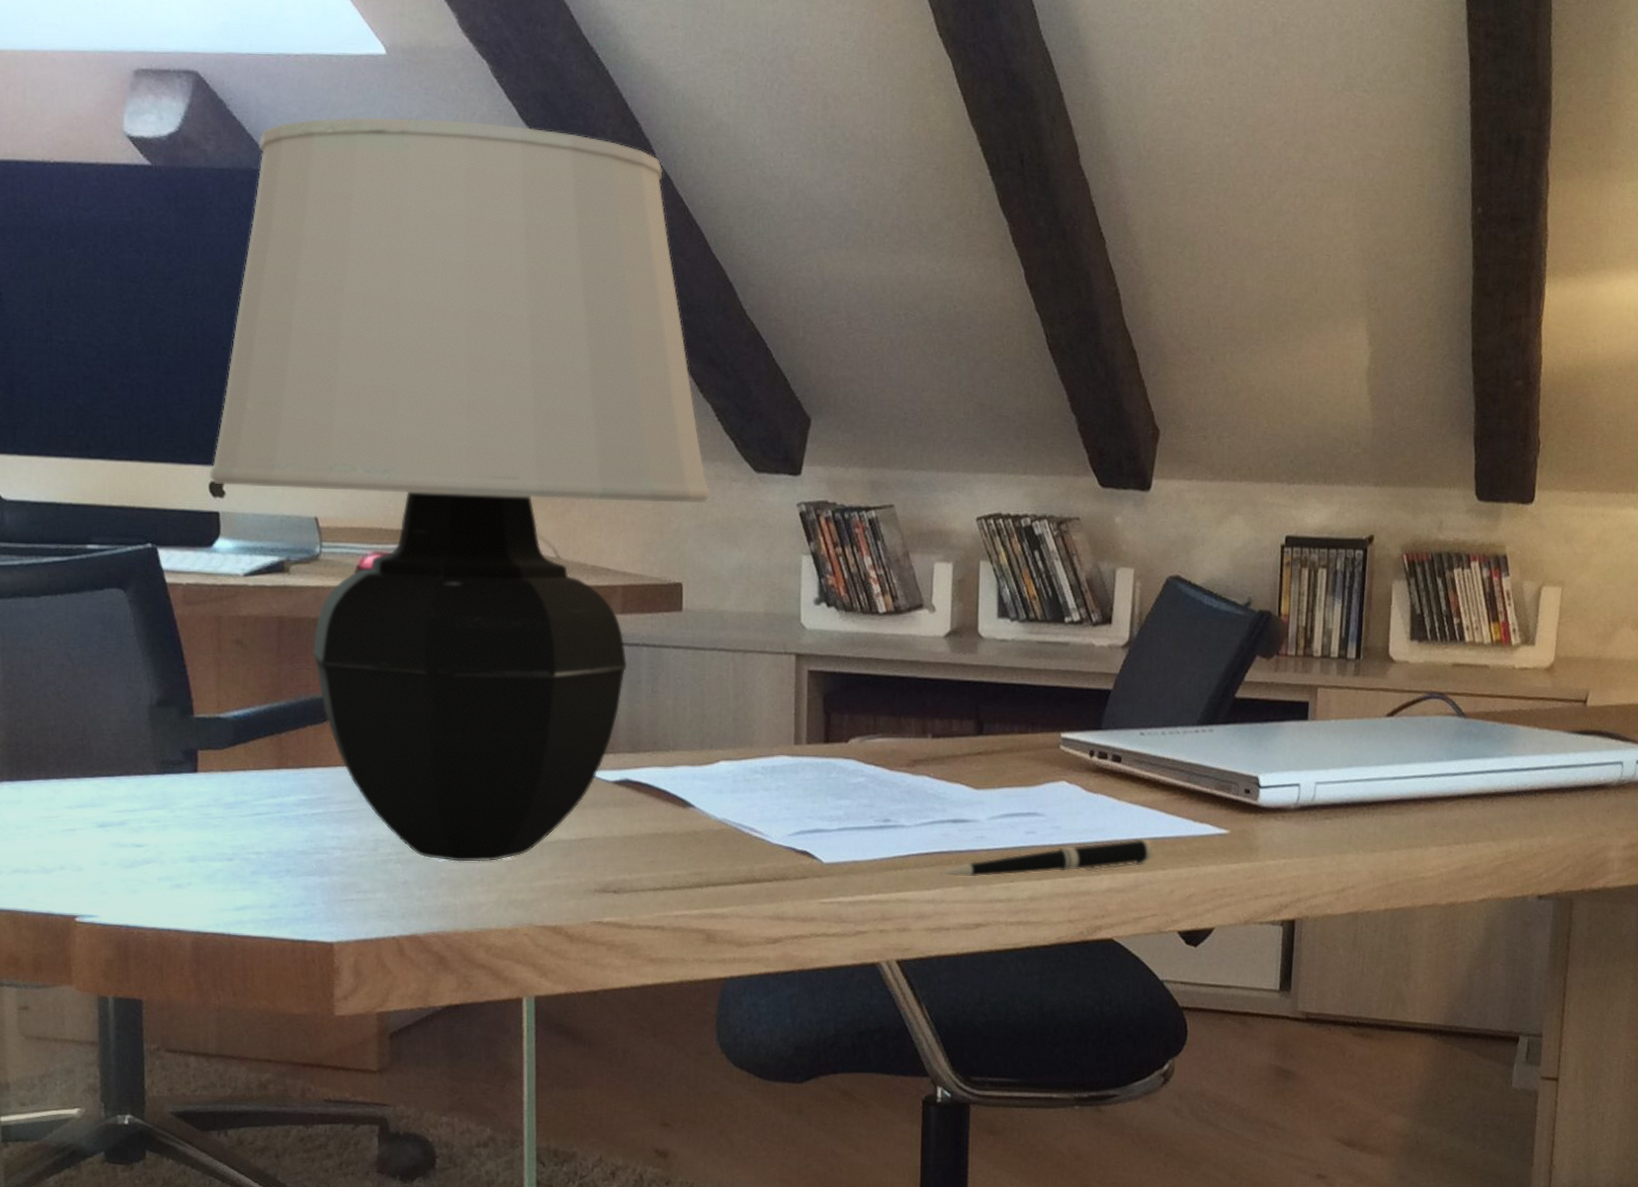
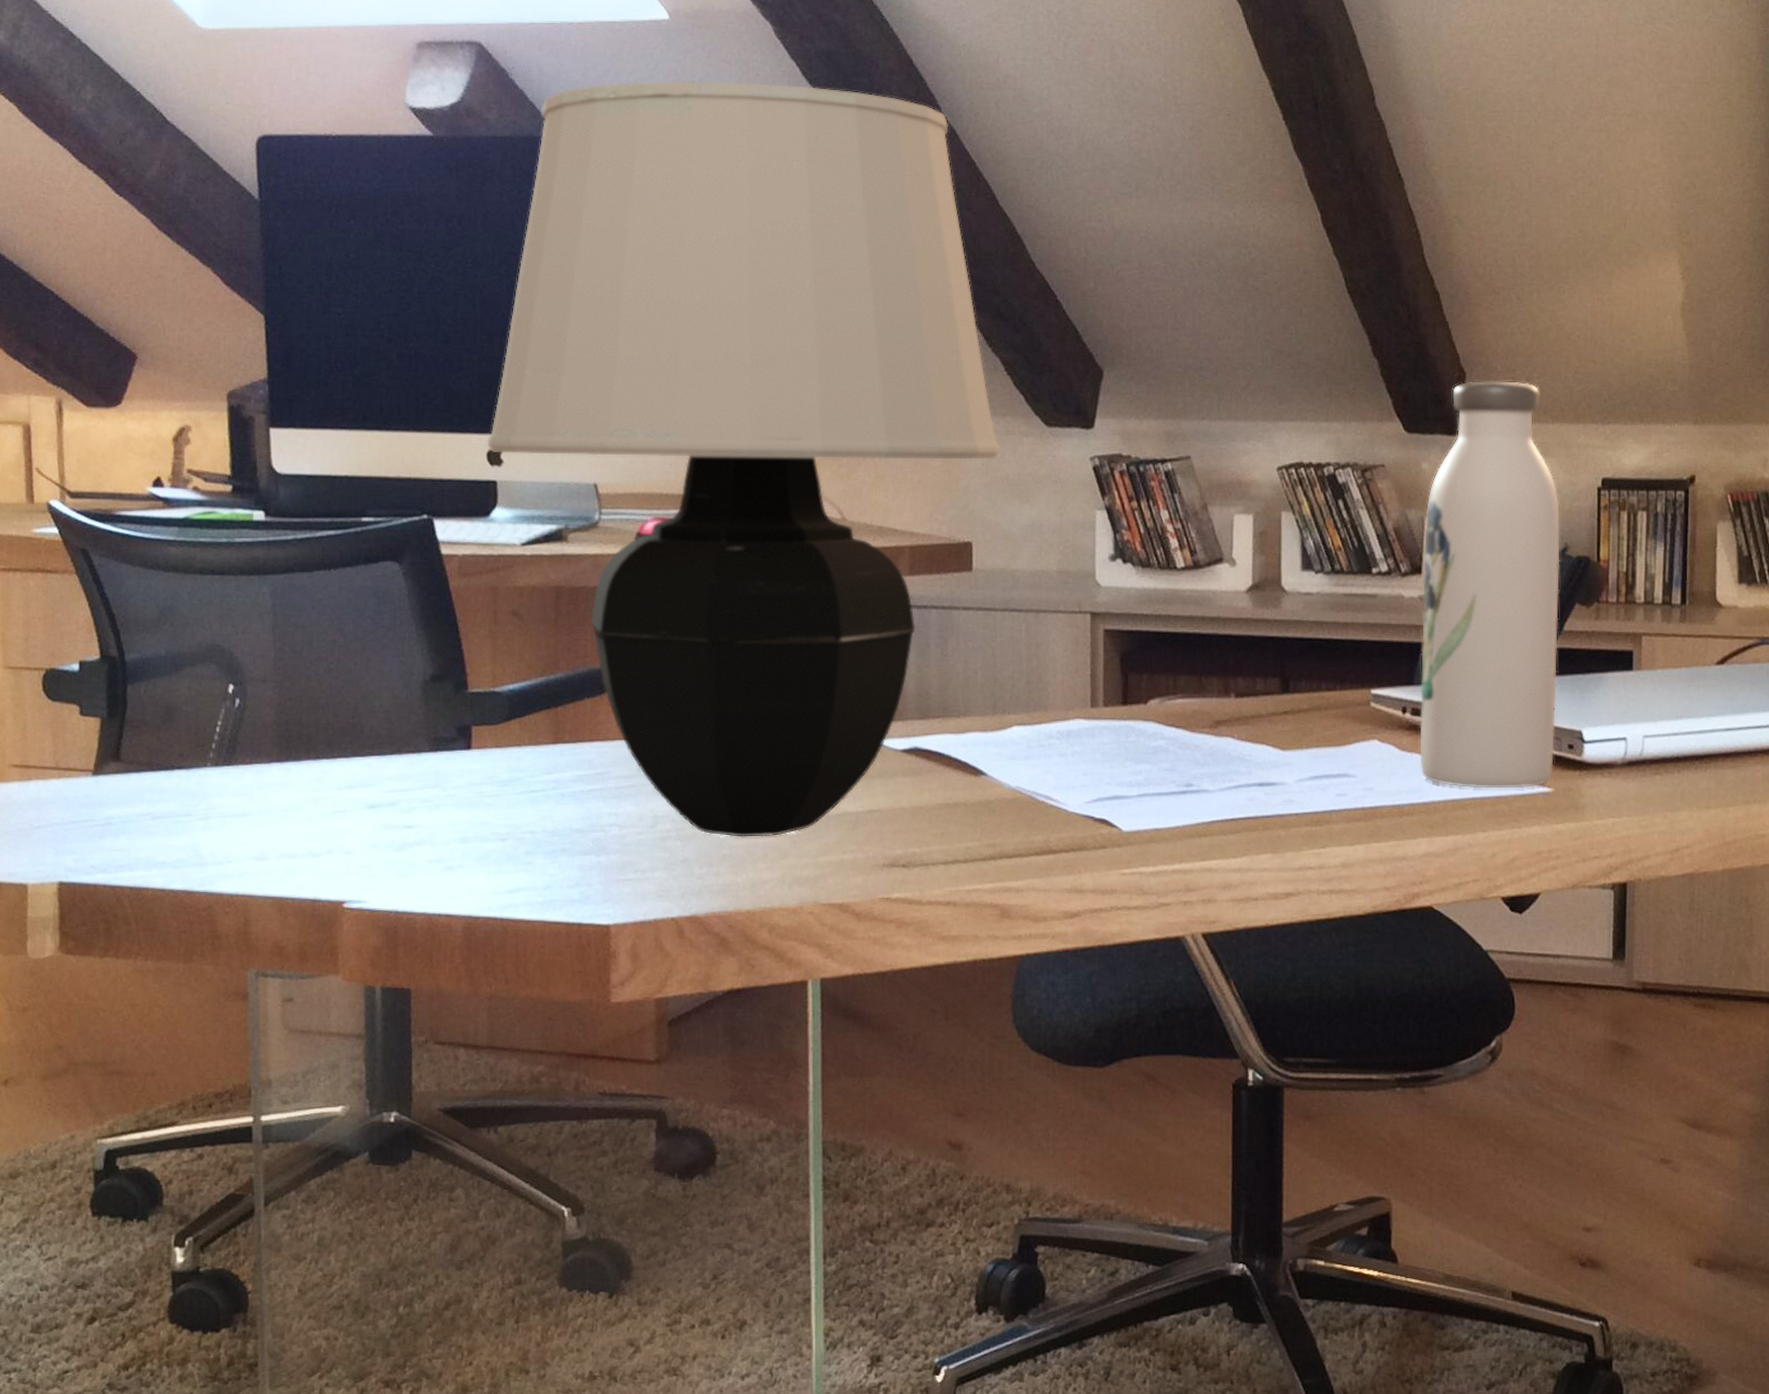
pen: present [939,839,1154,877] -> none [1246,800,1473,843]
water bottle: none [1105,439,1245,830] -> present [1419,381,1560,789]

